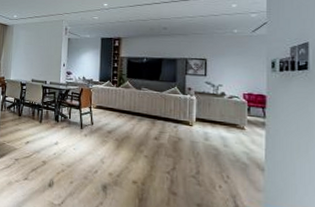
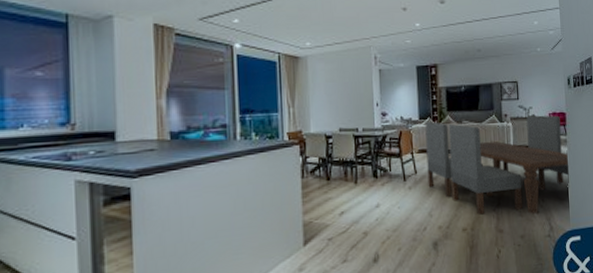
dining table: none [103,84,265,188] -> present [425,115,569,215]

